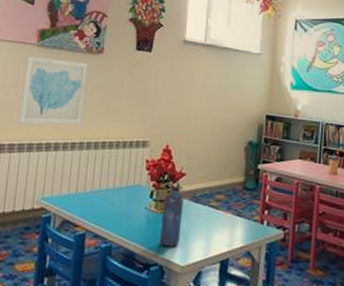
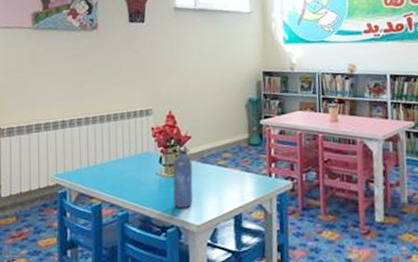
wall art: present [18,56,89,125] -> none [24,39,85,106]

